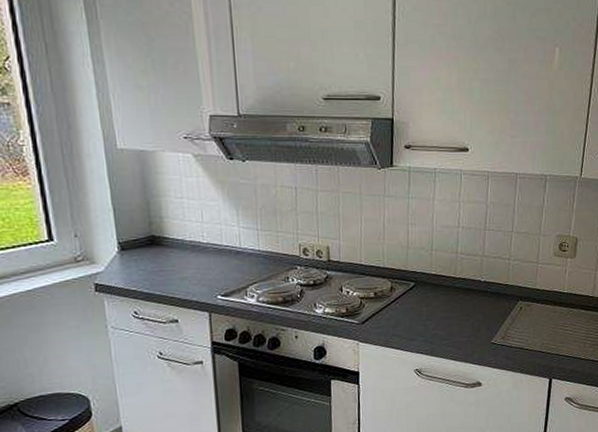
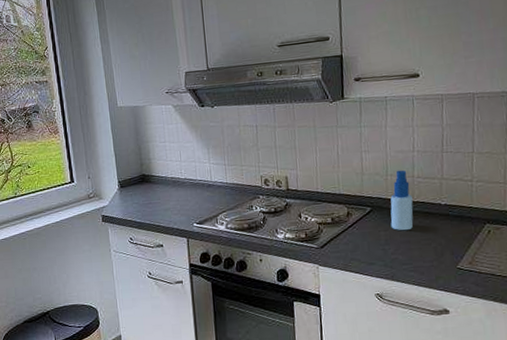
spray bottle: none [433,245,455,307] -> present [390,170,414,231]

